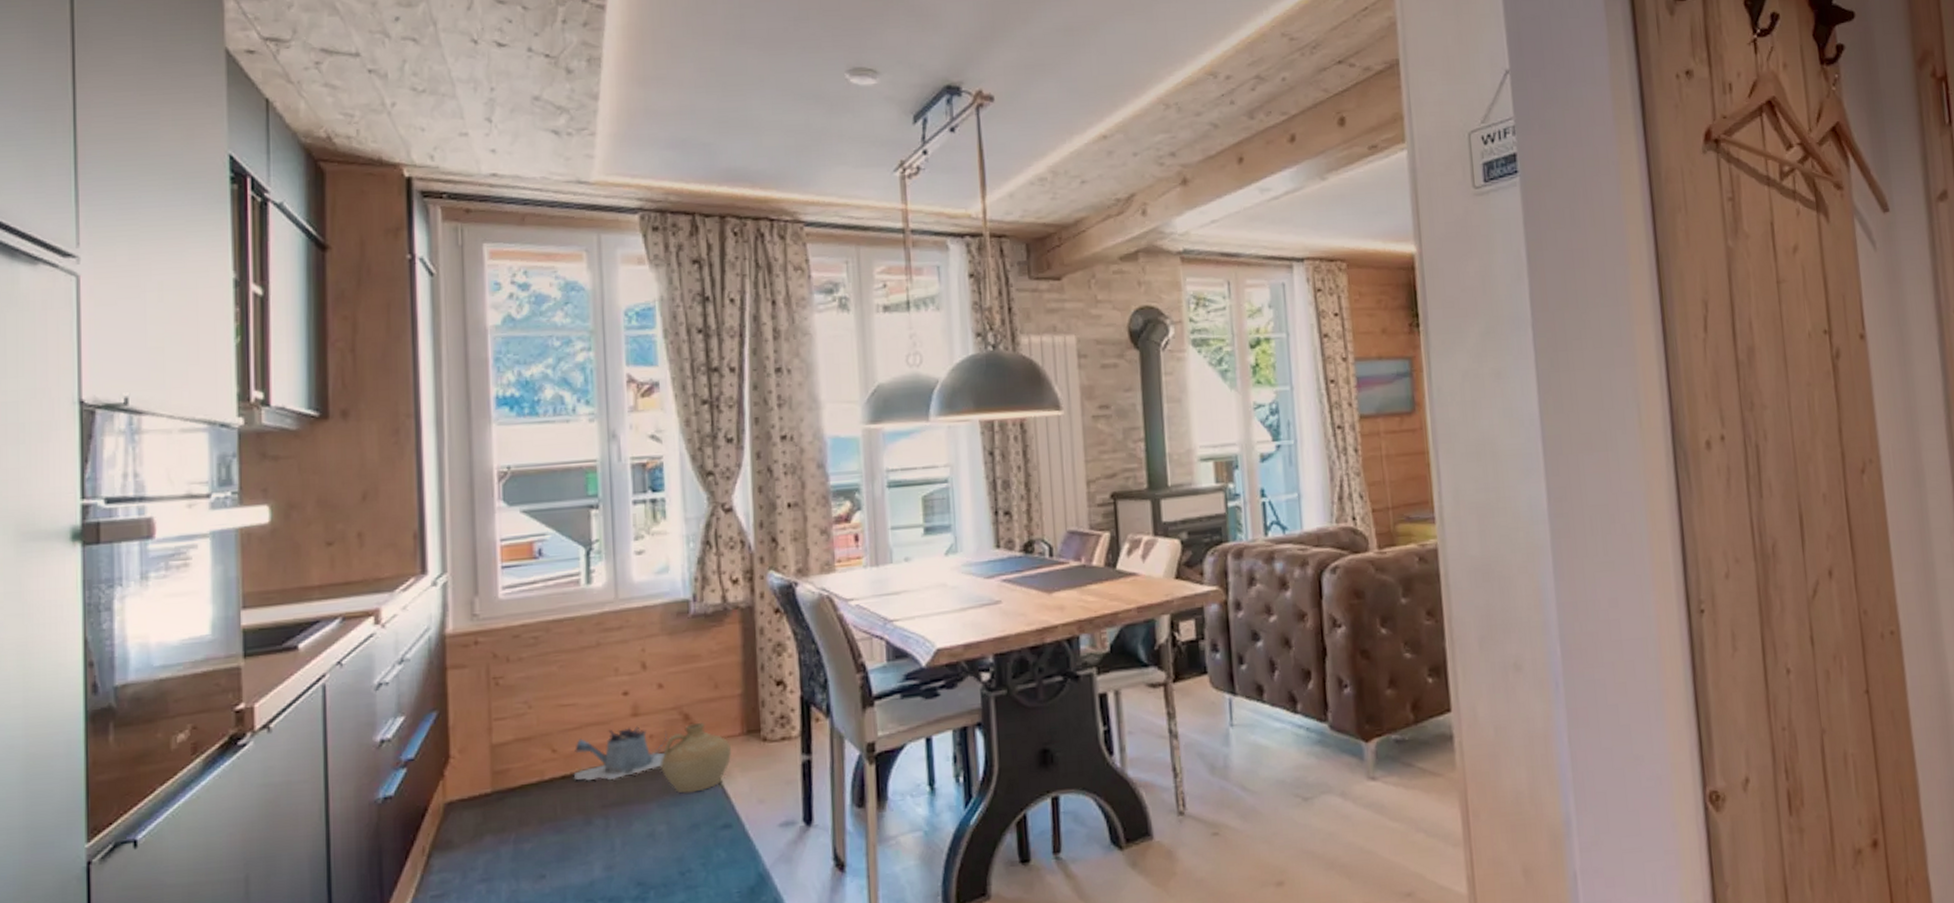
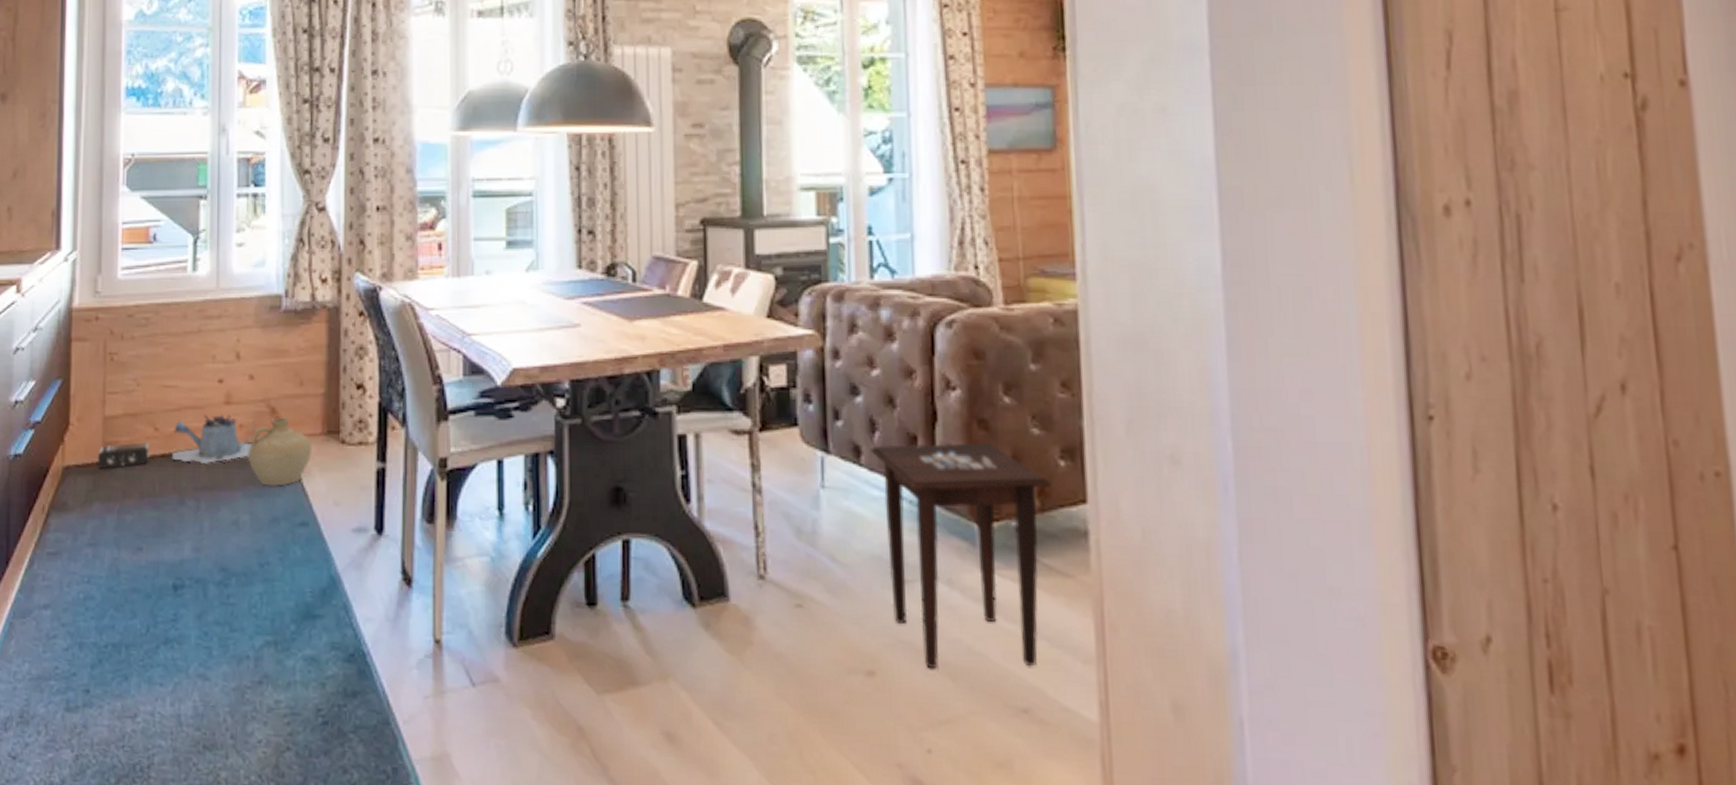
speaker: none [486,766,549,800] -> present [97,442,150,470]
side table: none [1271,669,1423,871] -> present [870,442,1052,668]

